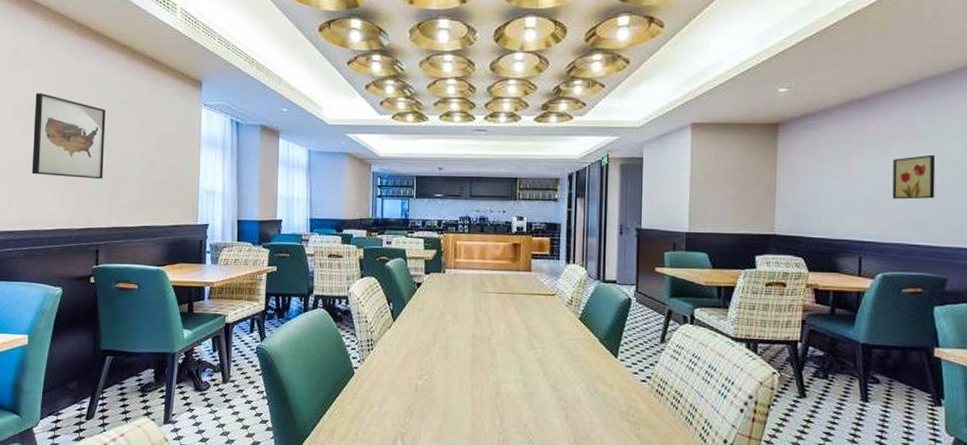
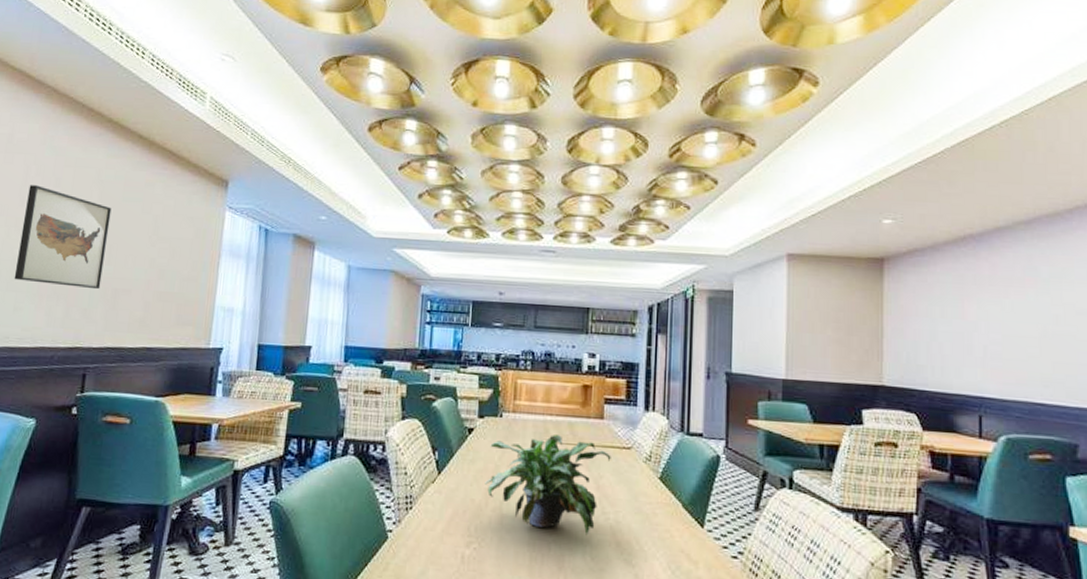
potted plant: none [433,286,538,367] -> present [485,435,611,536]
wall art: present [892,154,936,200] -> none [1012,300,1060,351]

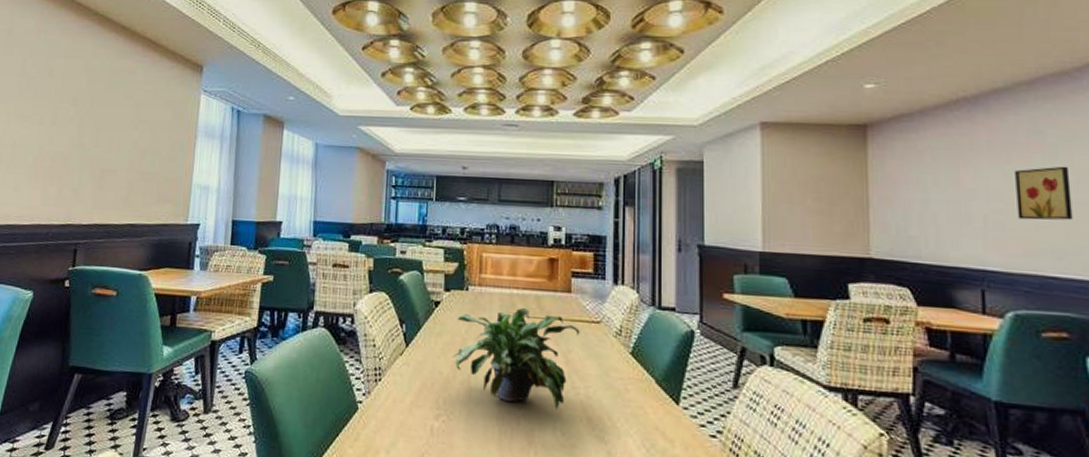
wall art: present [14,185,112,290] -> none [13,75,98,171]
wall art: none [1012,300,1060,351] -> present [1015,166,1073,220]

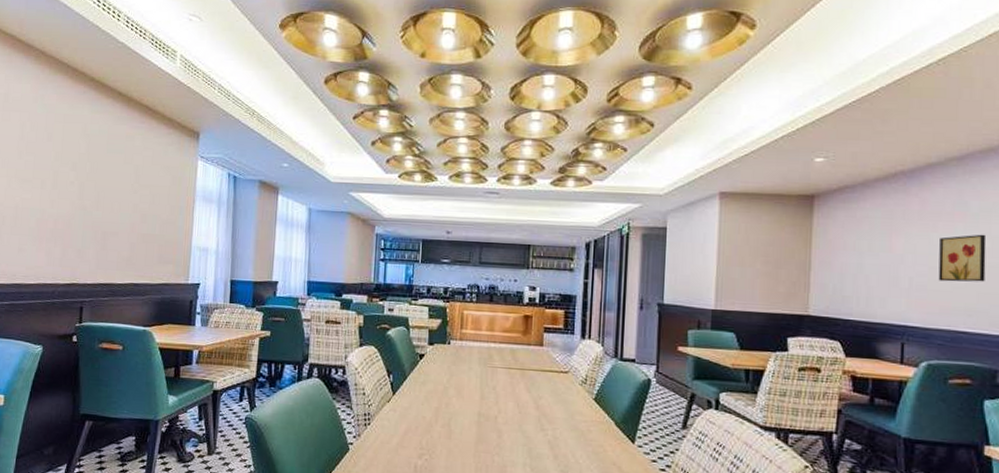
potted plant: present [452,308,580,411] -> none [435,360,550,449]

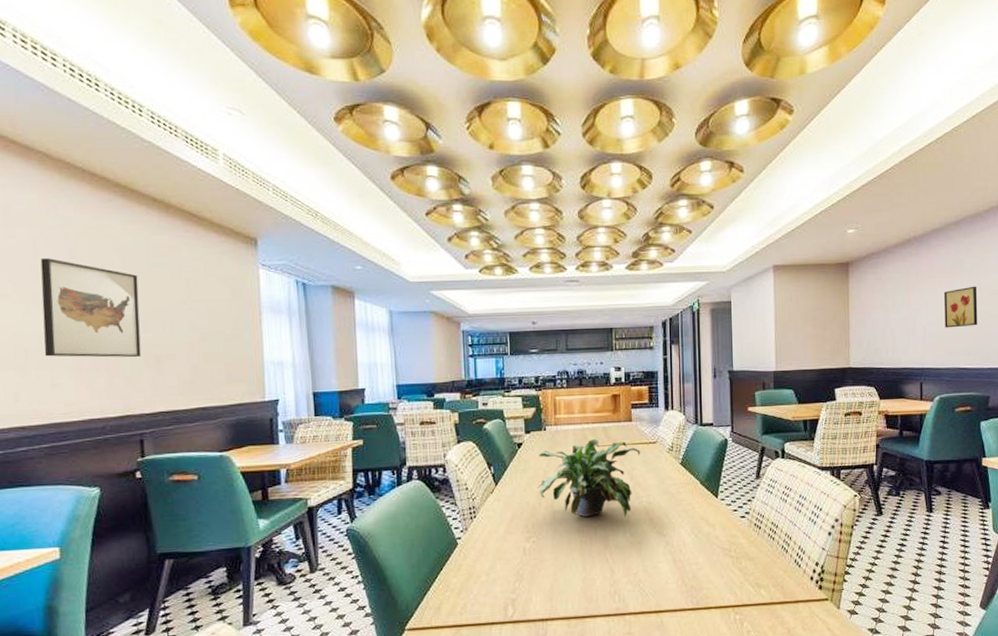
wall art: none [17,140,98,233] -> present [40,258,141,358]
potted plant: none [435,360,550,449] -> present [537,439,641,518]

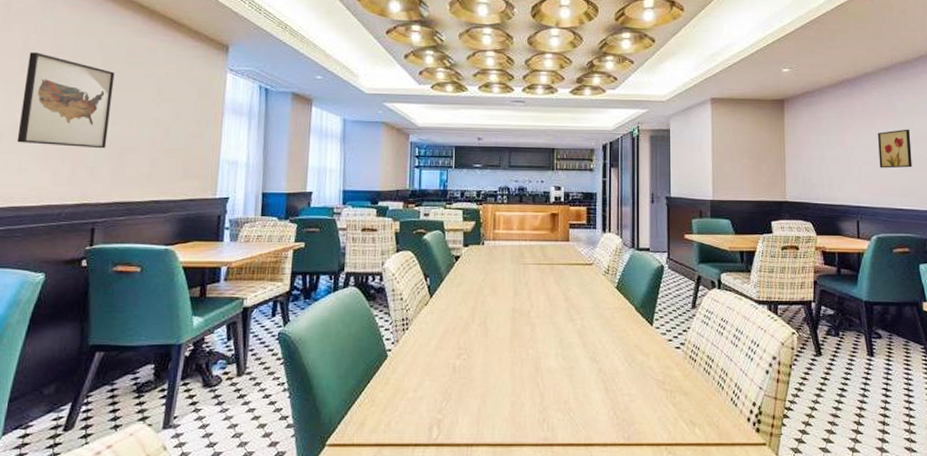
potted plant: present [537,439,641,518] -> none [471,257,577,340]

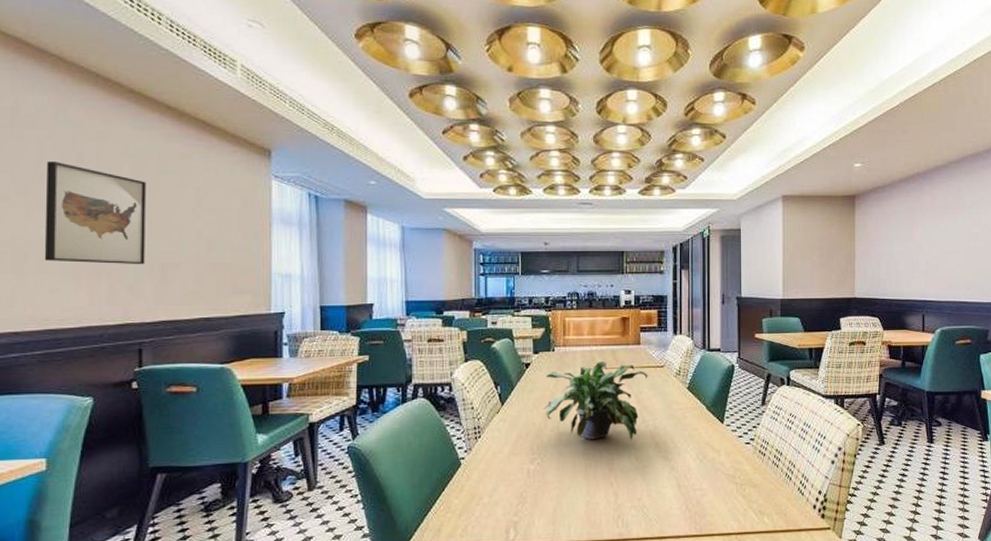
potted plant: none [471,257,577,340] -> present [543,362,648,441]
wall art: present [878,129,912,169] -> none [946,222,978,262]

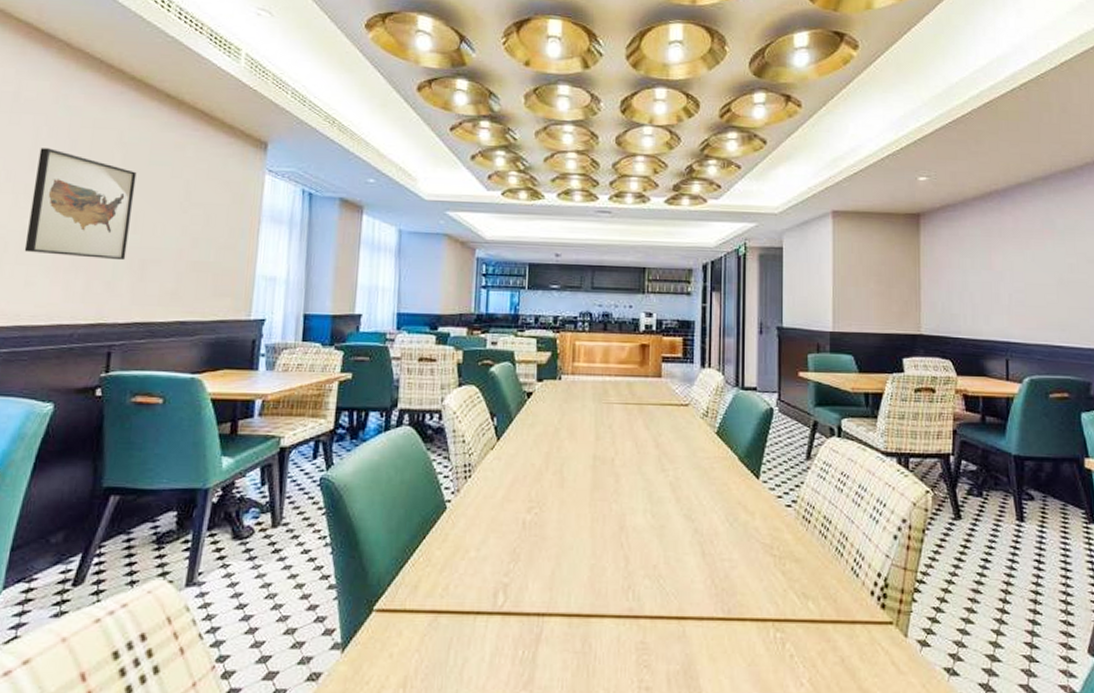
potted plant: present [543,362,648,441] -> none [545,395,670,494]

